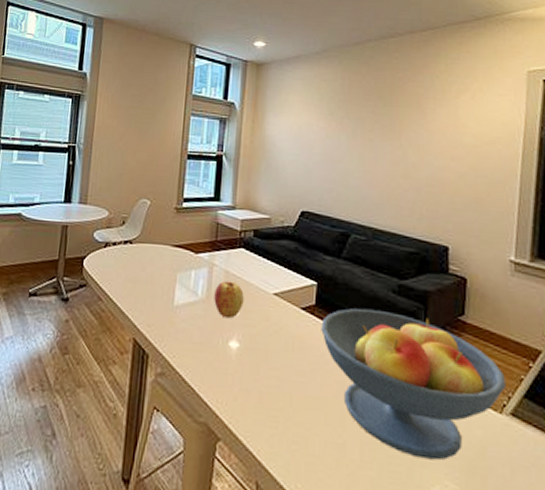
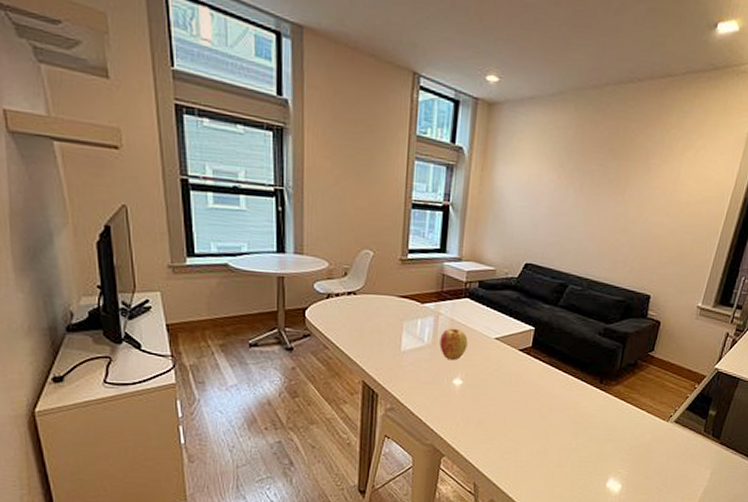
fruit bowl: present [321,308,506,460] -> none [535,348,676,457]

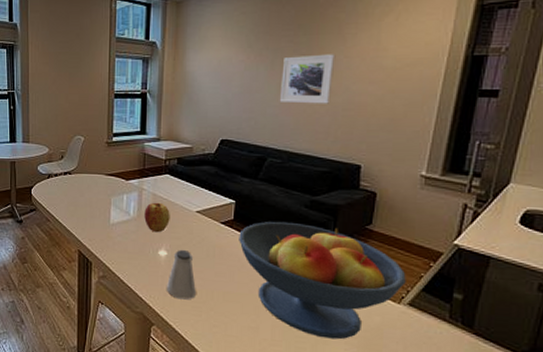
saltshaker: none [460,377,491,429] -> present [167,249,197,300]
fruit bowl: none [535,348,676,457] -> present [239,221,406,340]
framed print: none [585,181,640,234] -> present [279,54,336,104]

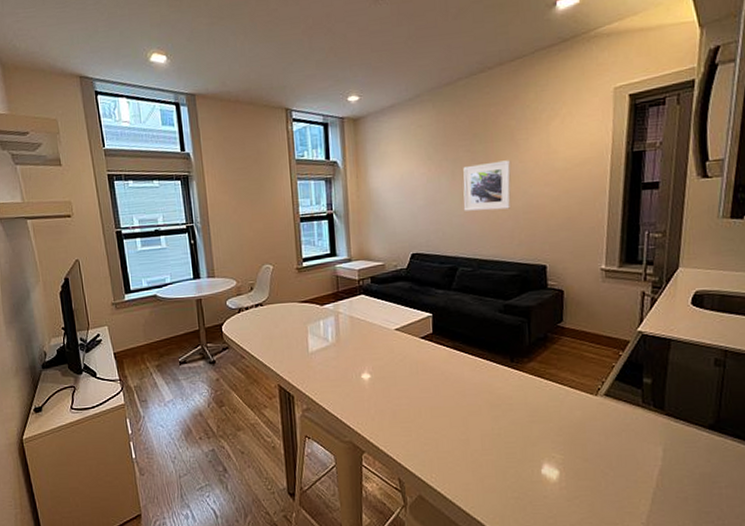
apple: present [144,202,170,233] -> none [343,324,370,356]
saltshaker: present [167,249,197,300] -> none [373,369,405,422]
fruit bowl: present [239,221,406,340] -> none [439,329,600,440]

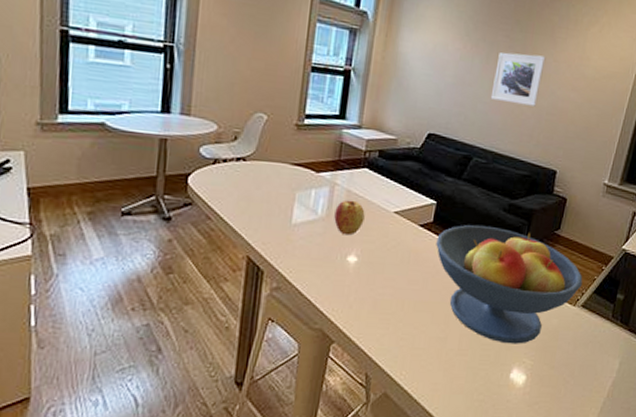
apple: none [343,324,370,356] -> present [334,200,365,236]
fruit bowl: none [439,329,600,440] -> present [436,225,583,344]

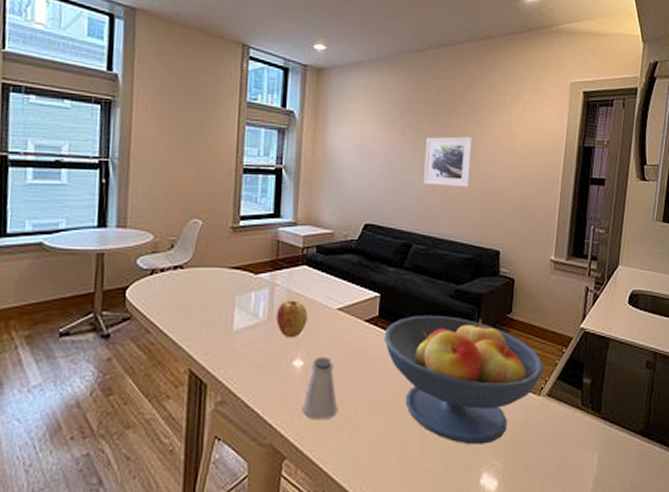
saltshaker: none [353,254,387,312] -> present [303,356,338,420]

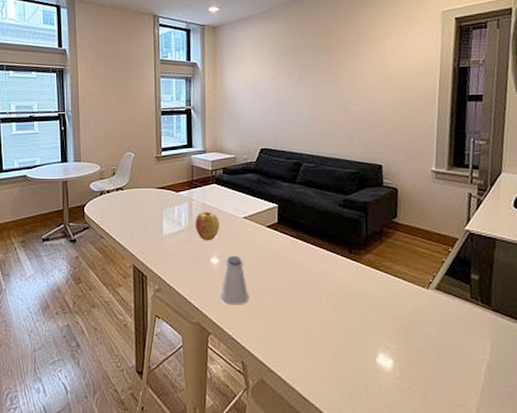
fruit bowl: present [384,315,544,445] -> none [283,221,431,329]
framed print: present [423,136,474,187] -> none [308,69,352,113]

